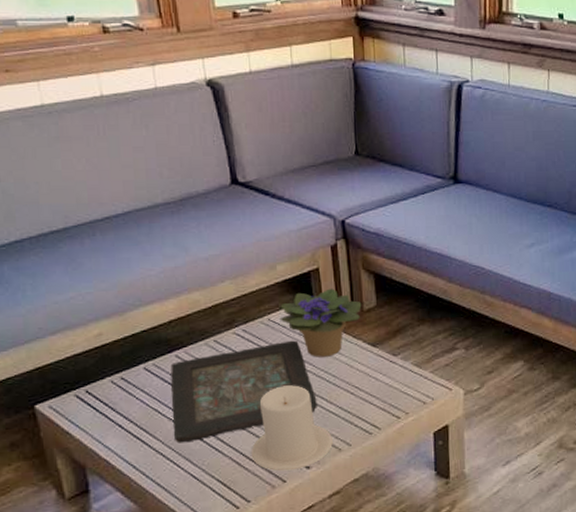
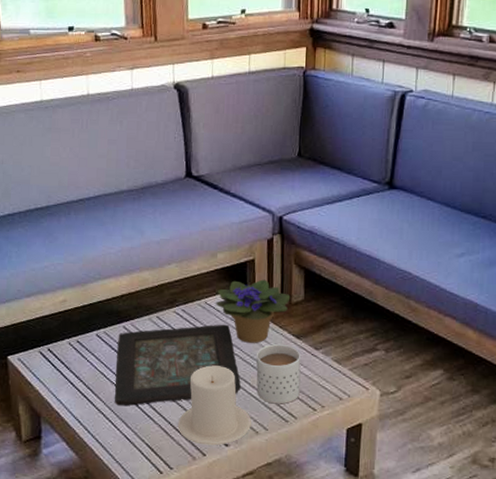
mug: none [330,355,382,418] -> present [255,344,301,405]

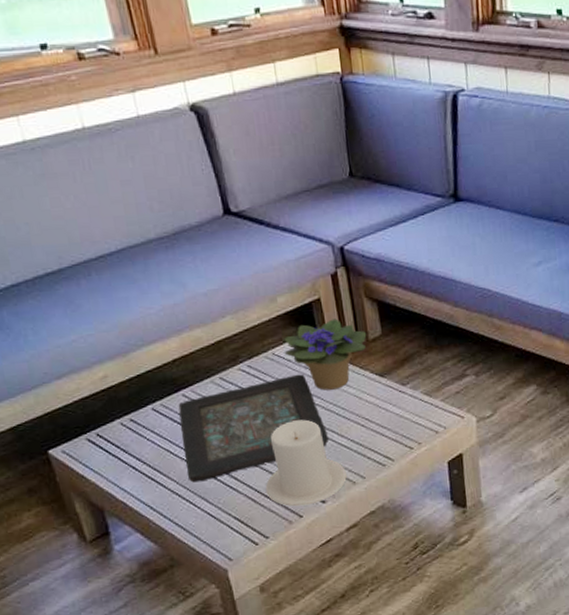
mug: present [255,344,301,405] -> none [339,385,393,450]

